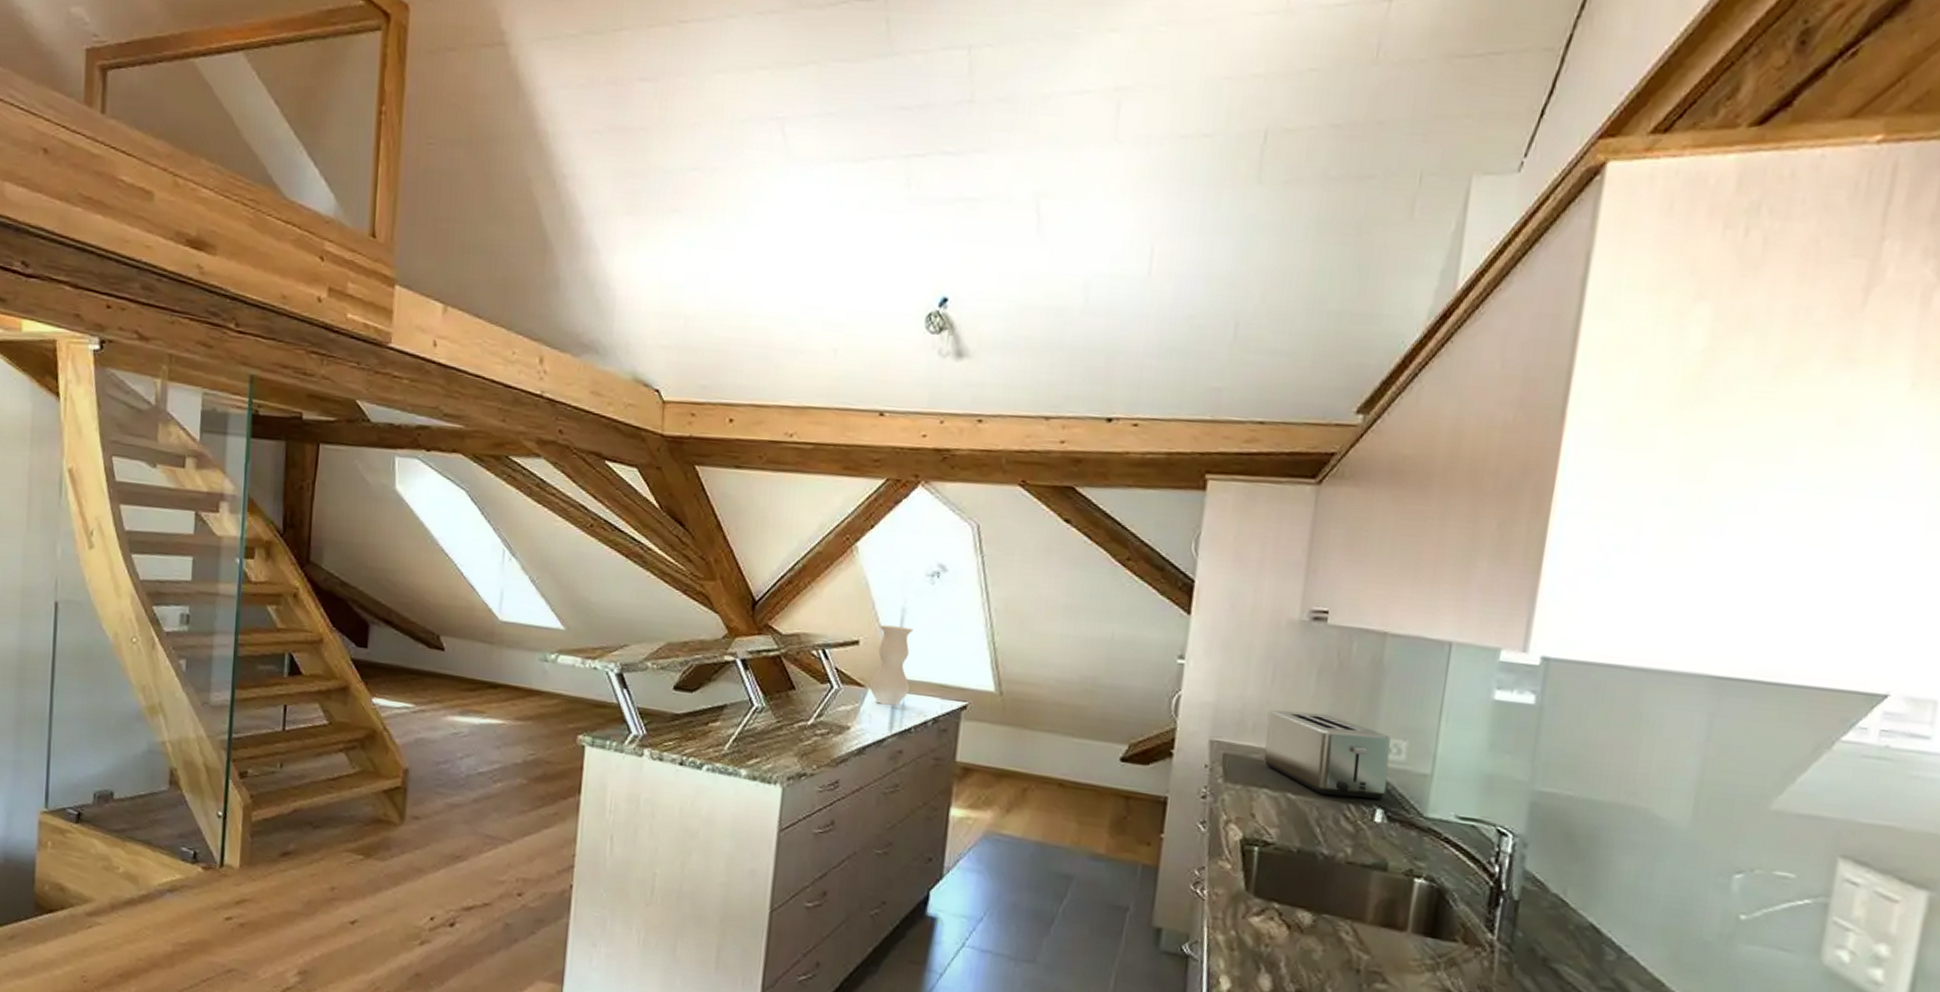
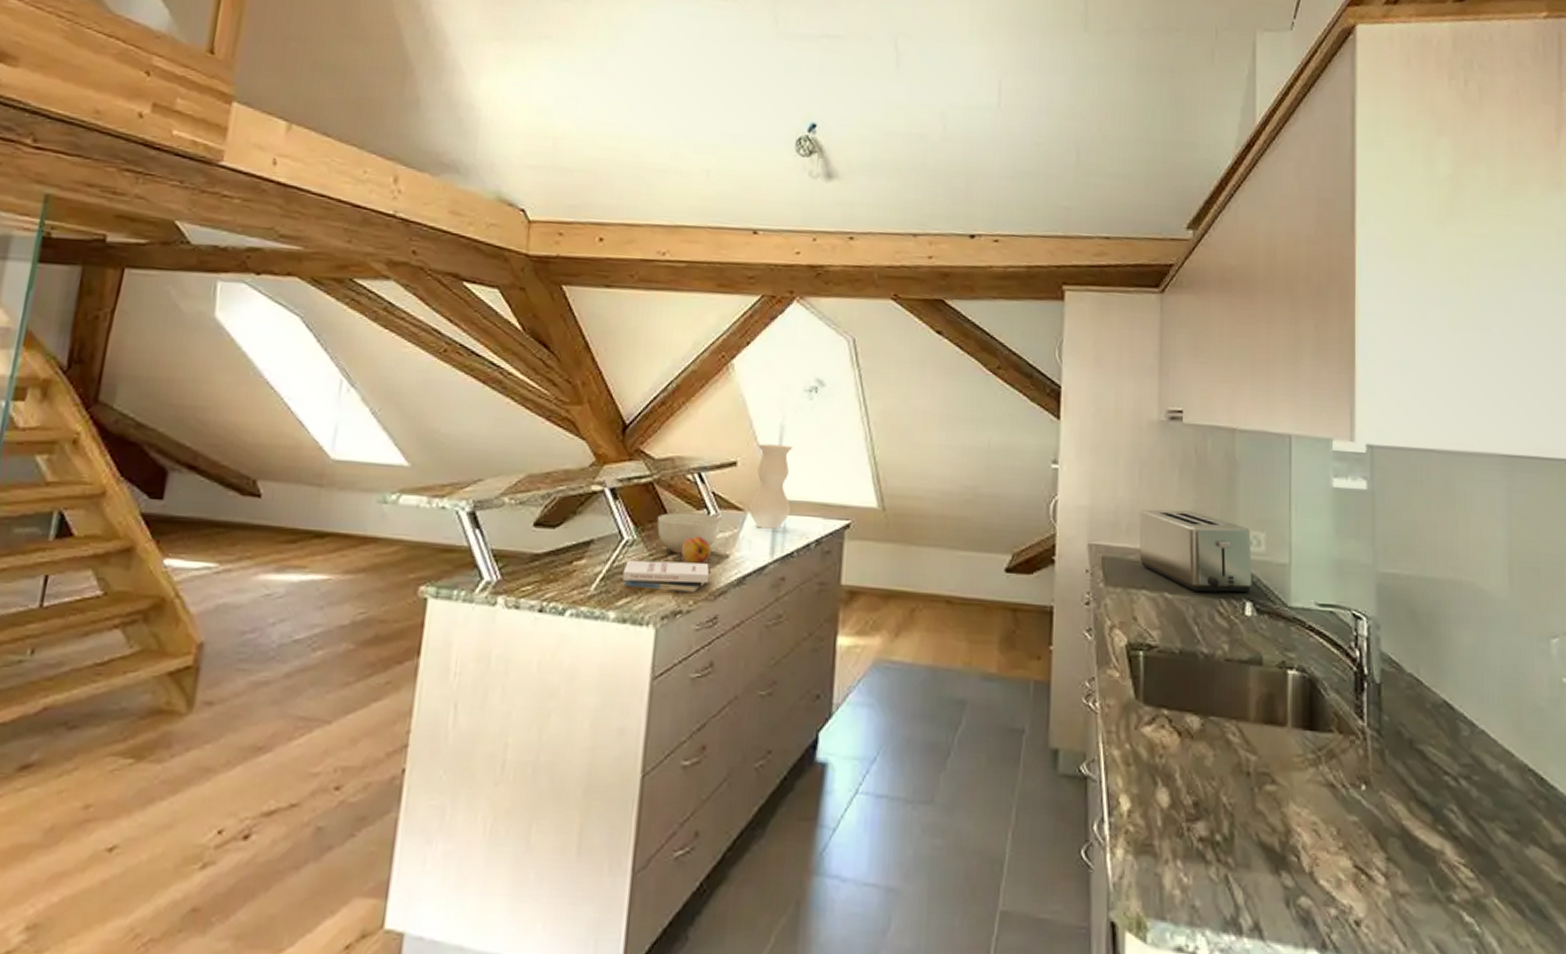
books: none [752,725,834,758] -> present [622,559,712,592]
bowl: none [784,684,843,723] -> present [657,512,721,554]
fruit: none [806,707,835,734] -> present [681,536,712,565]

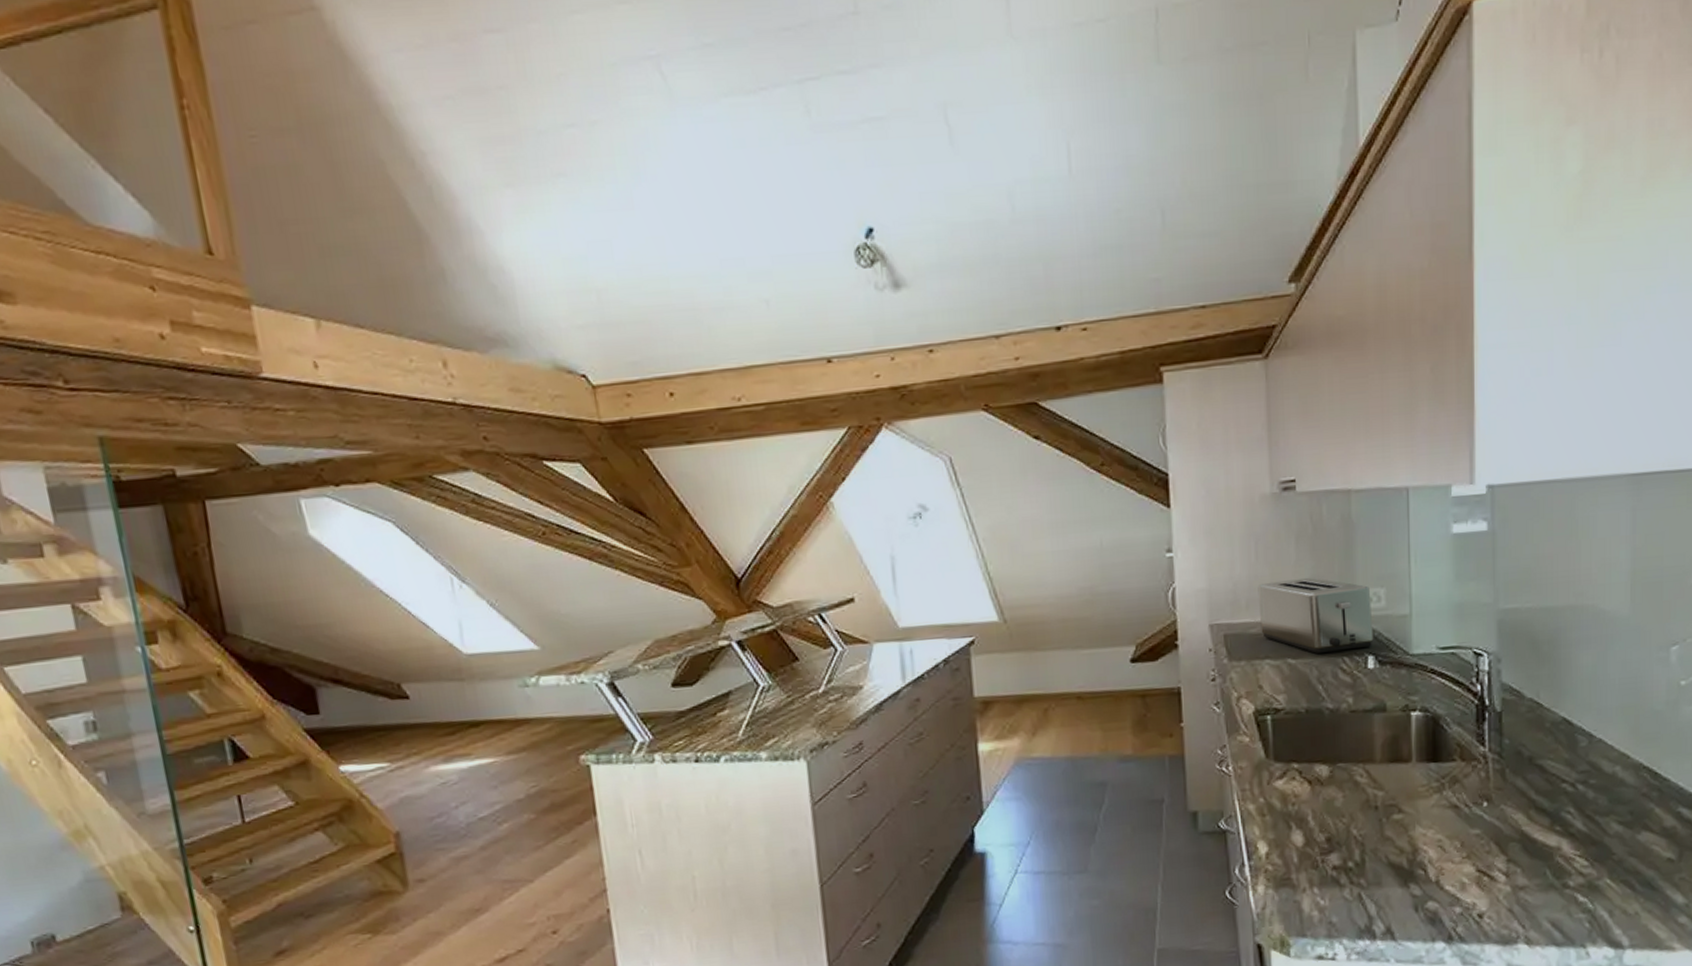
books: present [622,559,712,592] -> none [765,696,850,729]
bowl: present [657,512,721,554] -> none [787,651,850,692]
fruit: present [681,536,712,565] -> none [815,672,846,700]
vase: present [748,443,793,529] -> none [872,574,914,657]

